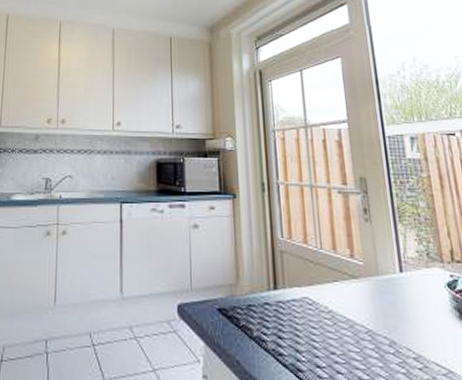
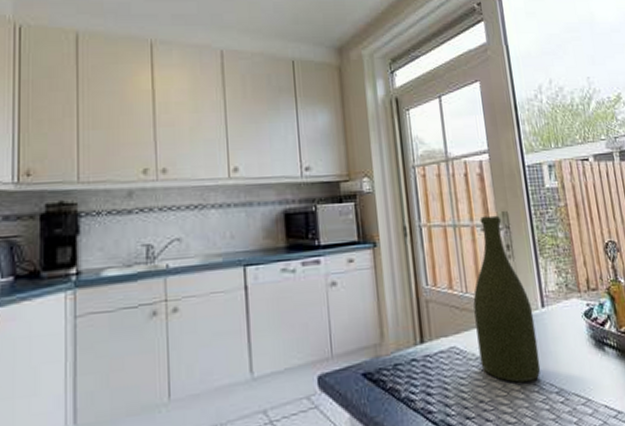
bottle: none [327,180,397,342] -> present [473,215,541,383]

